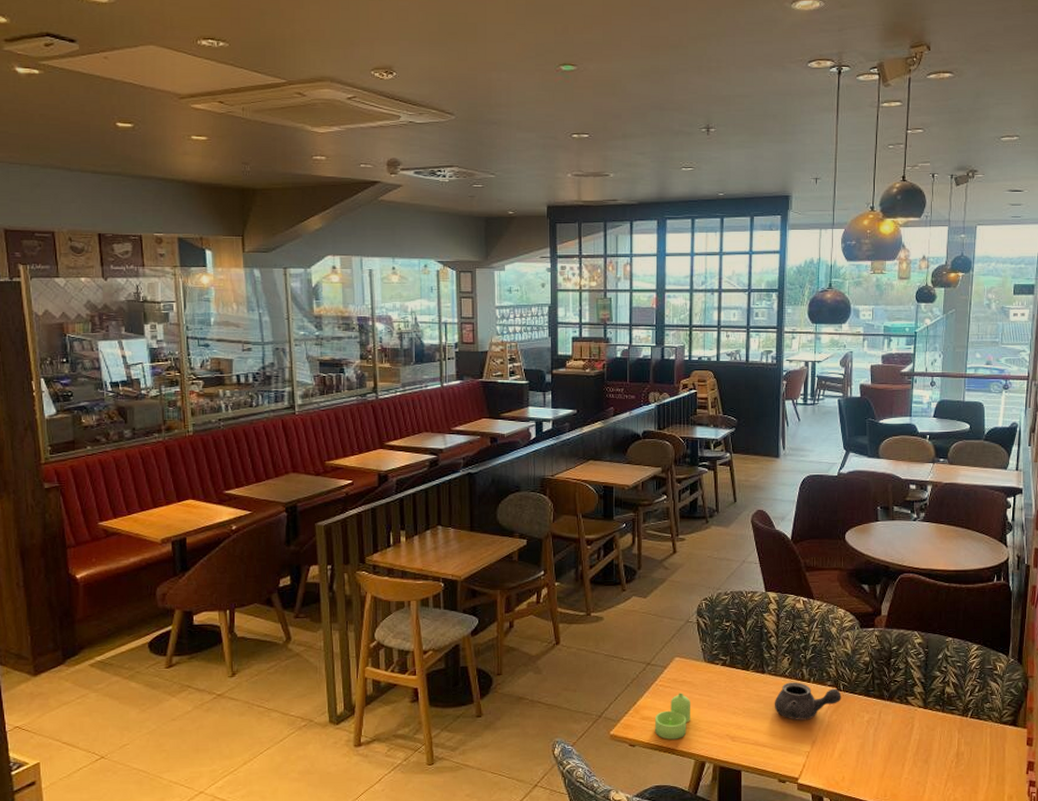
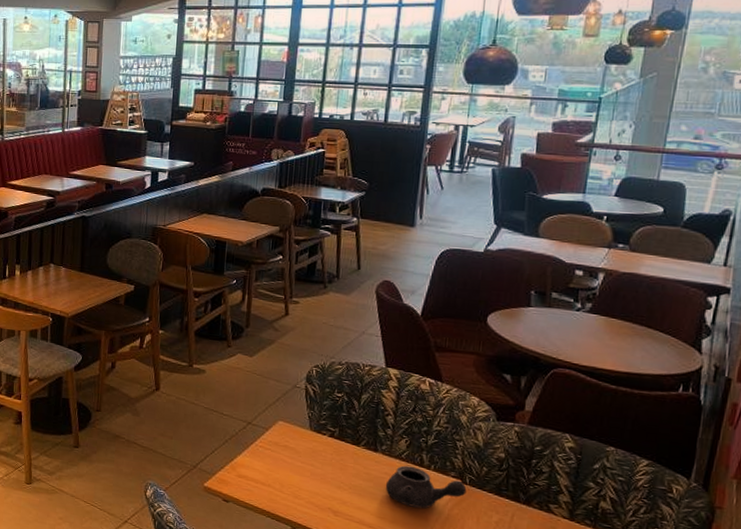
sugar dispenser: present [654,693,691,740] -> none [250,457,292,503]

